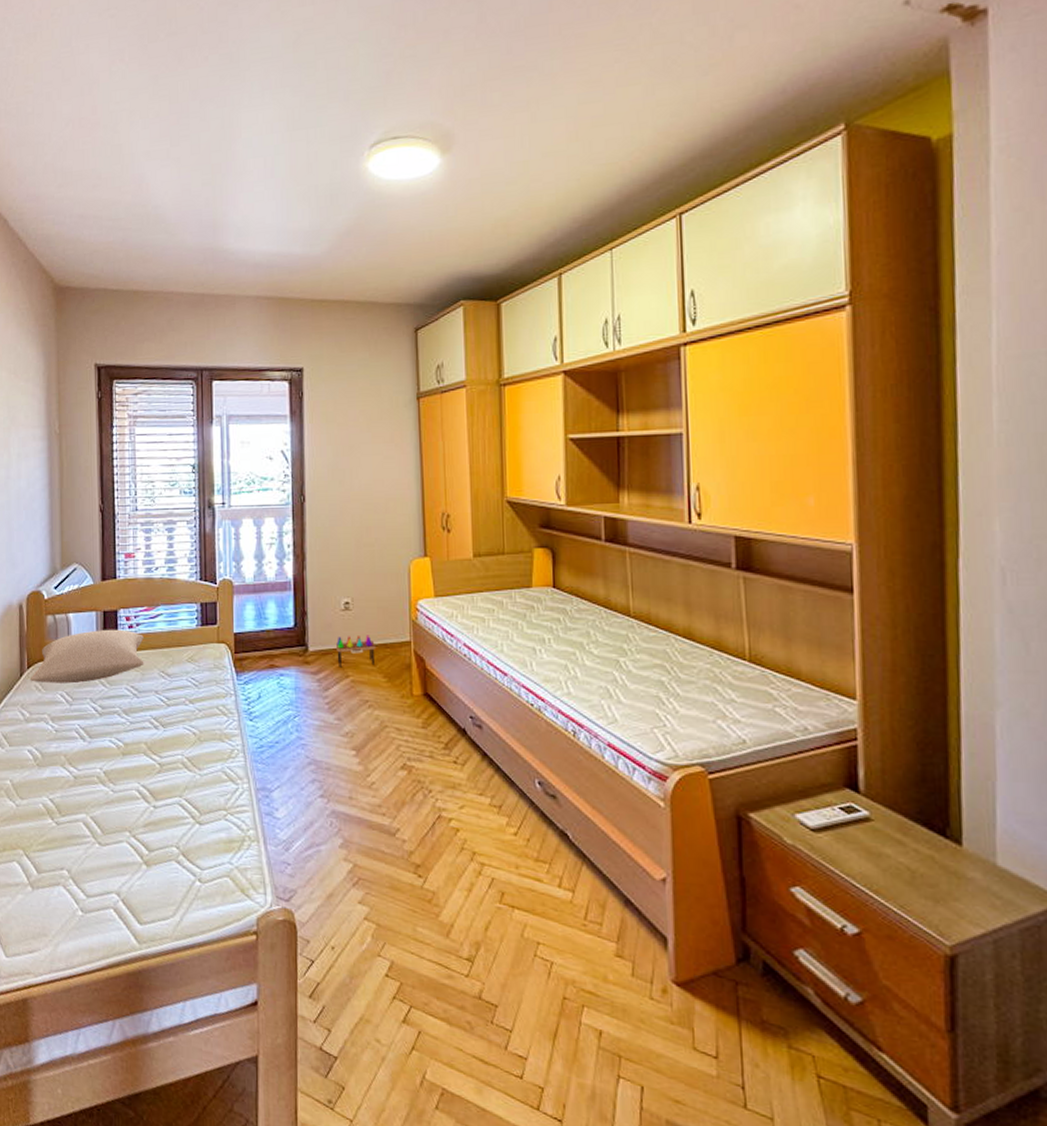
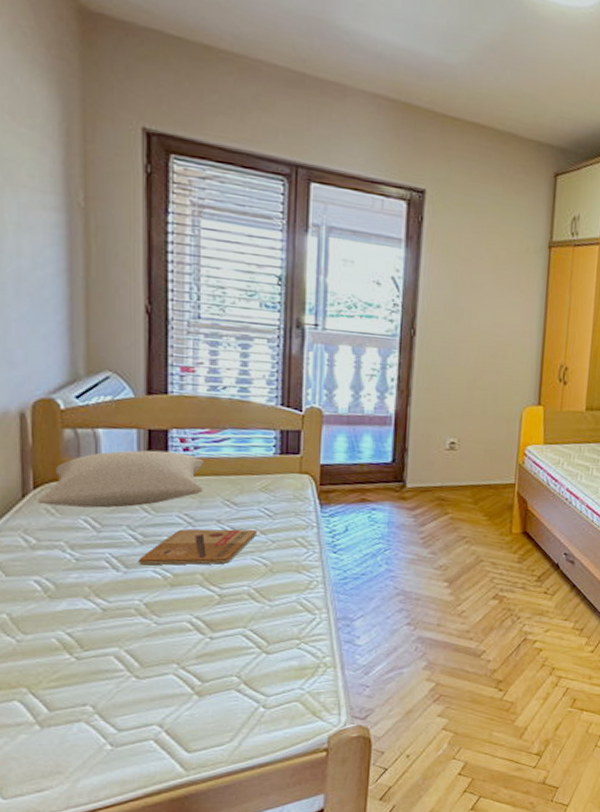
cigar tin: none [99,698,187,735] -> present [139,529,258,566]
stacking toy: present [335,635,377,668] -> none [436,475,480,505]

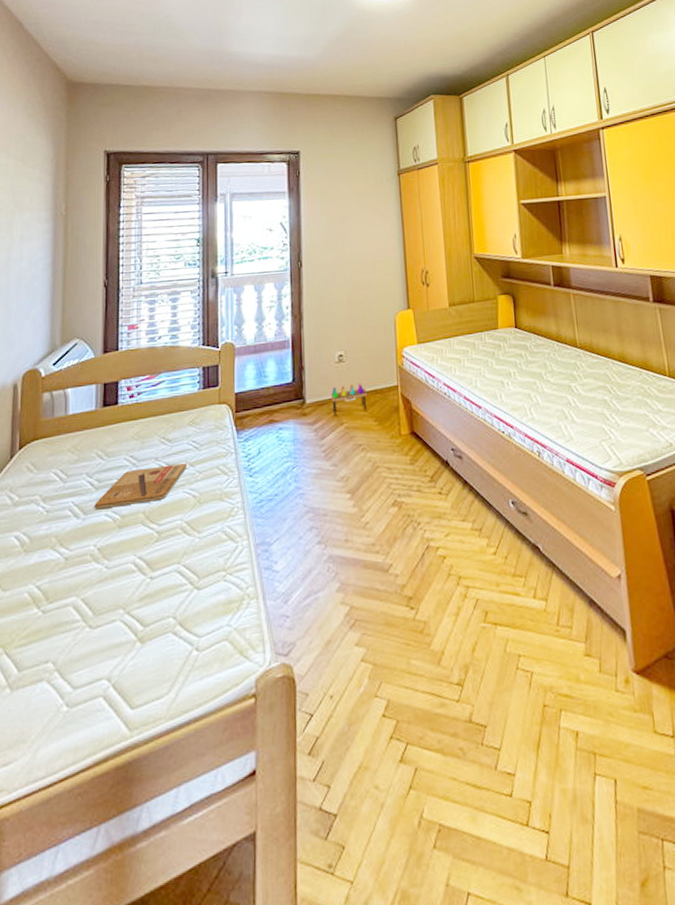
pillow: present [37,450,204,508] -> none [21,400,145,463]
stacking toy: none [436,475,480,505] -> present [330,383,368,416]

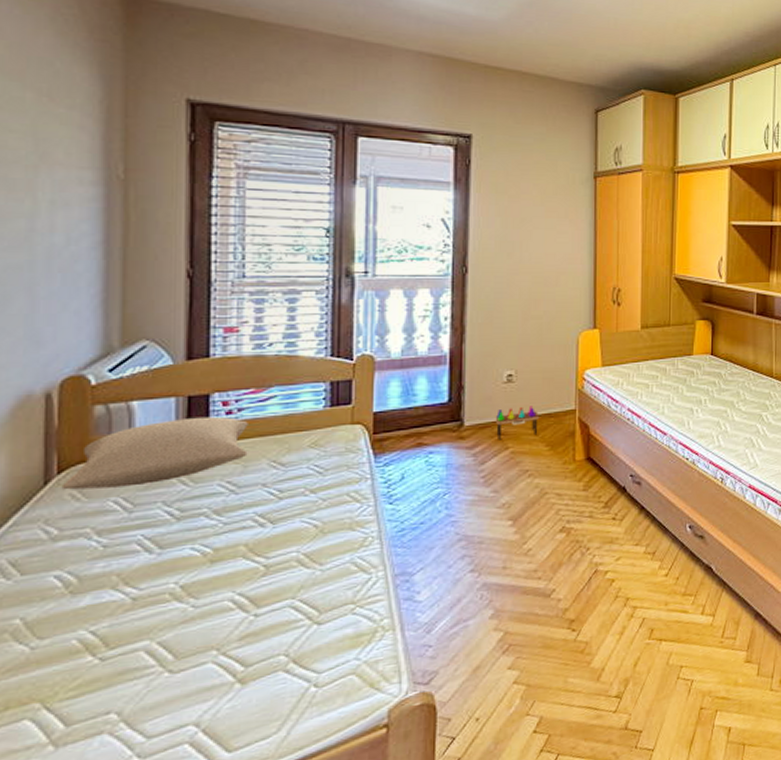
pillow: none [21,400,145,463] -> present [61,416,248,490]
cigar tin: present [94,462,188,510] -> none [175,489,307,543]

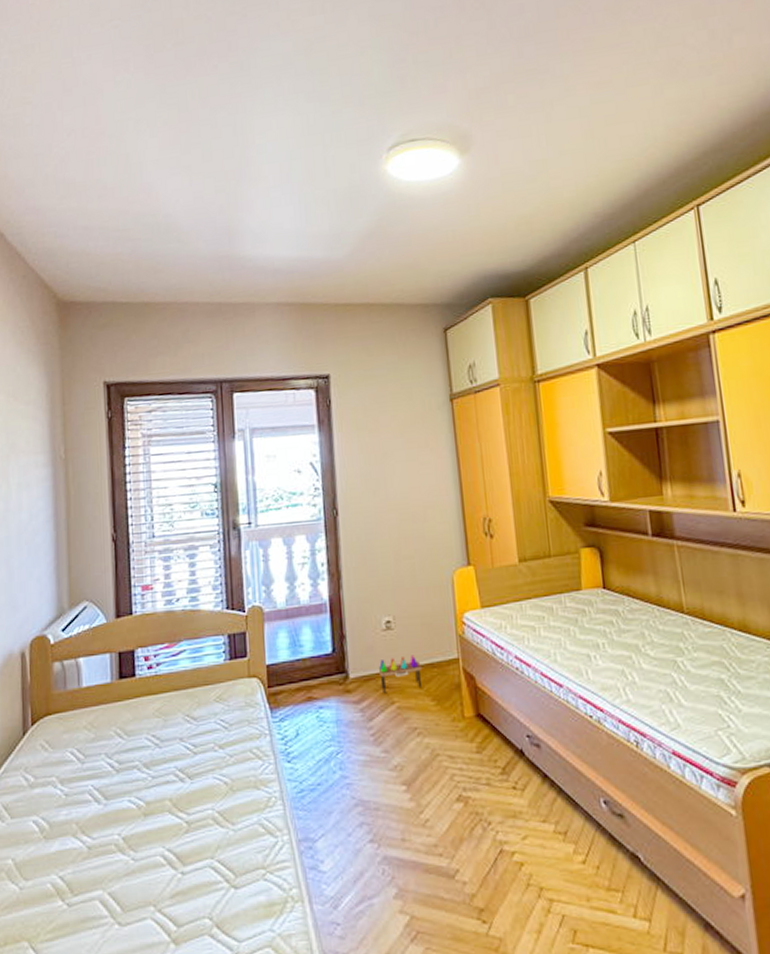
pillow: present [61,416,248,490] -> none [34,671,167,741]

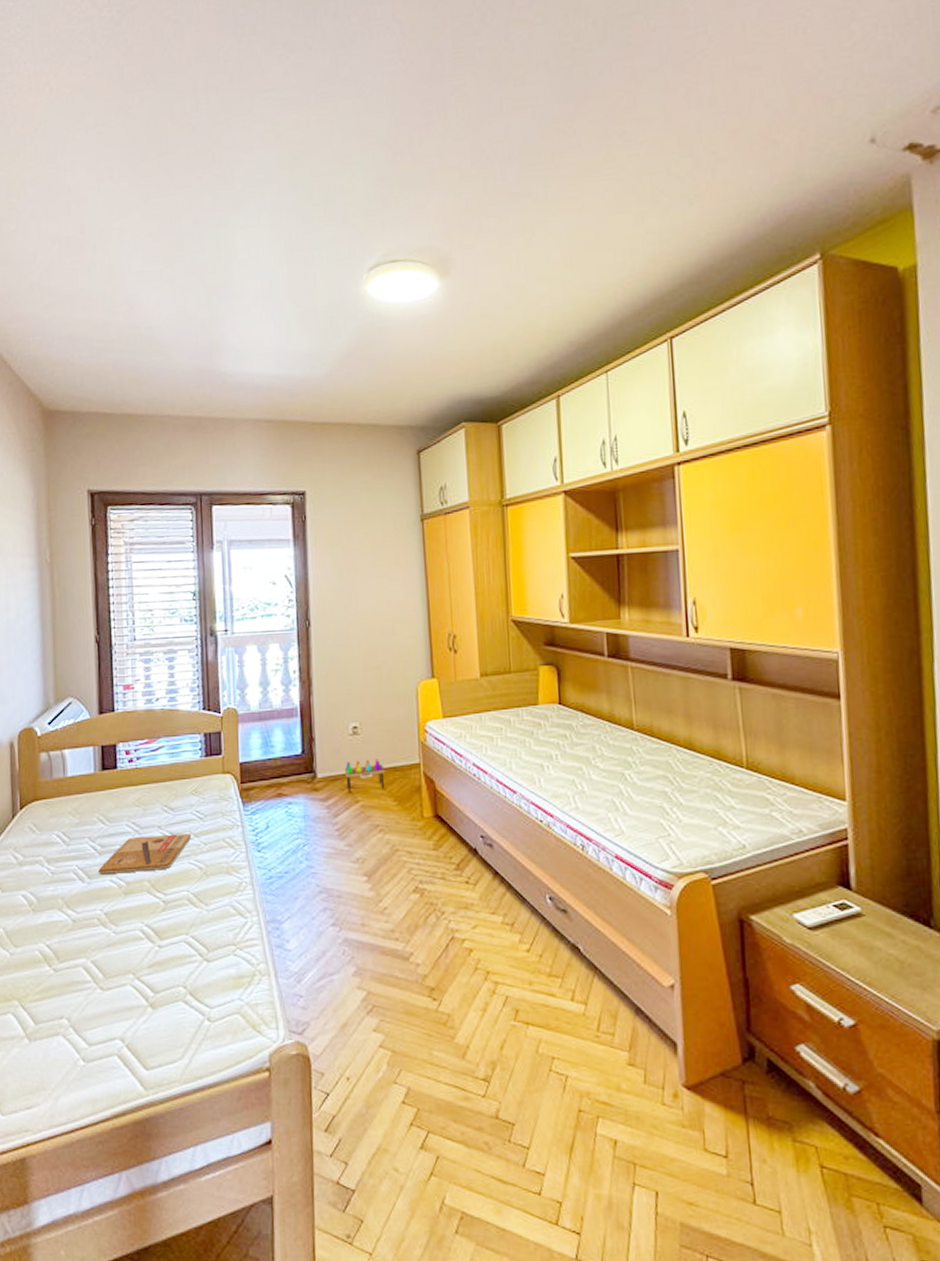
cigar tin: none [116,744,217,795] -> present [98,832,192,875]

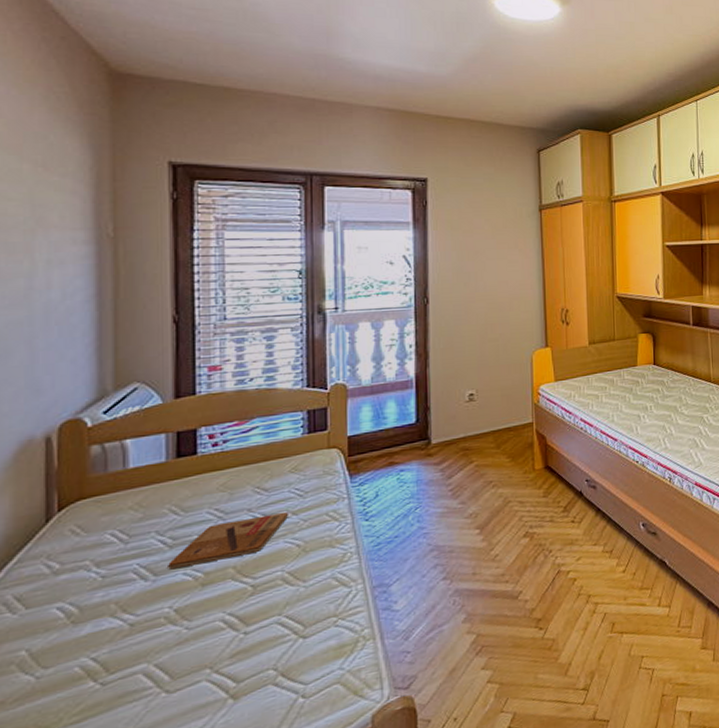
stacking toy: present [344,758,386,793] -> none [459,421,501,455]

